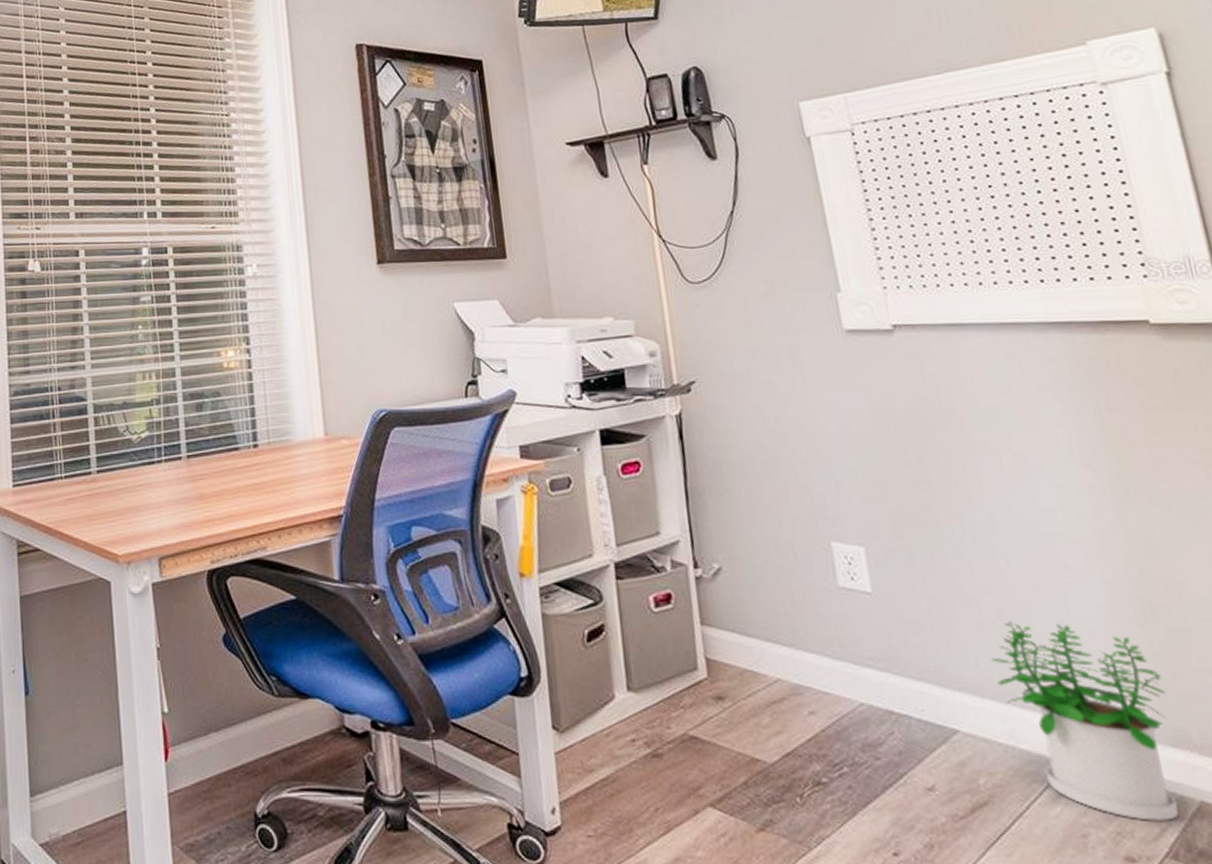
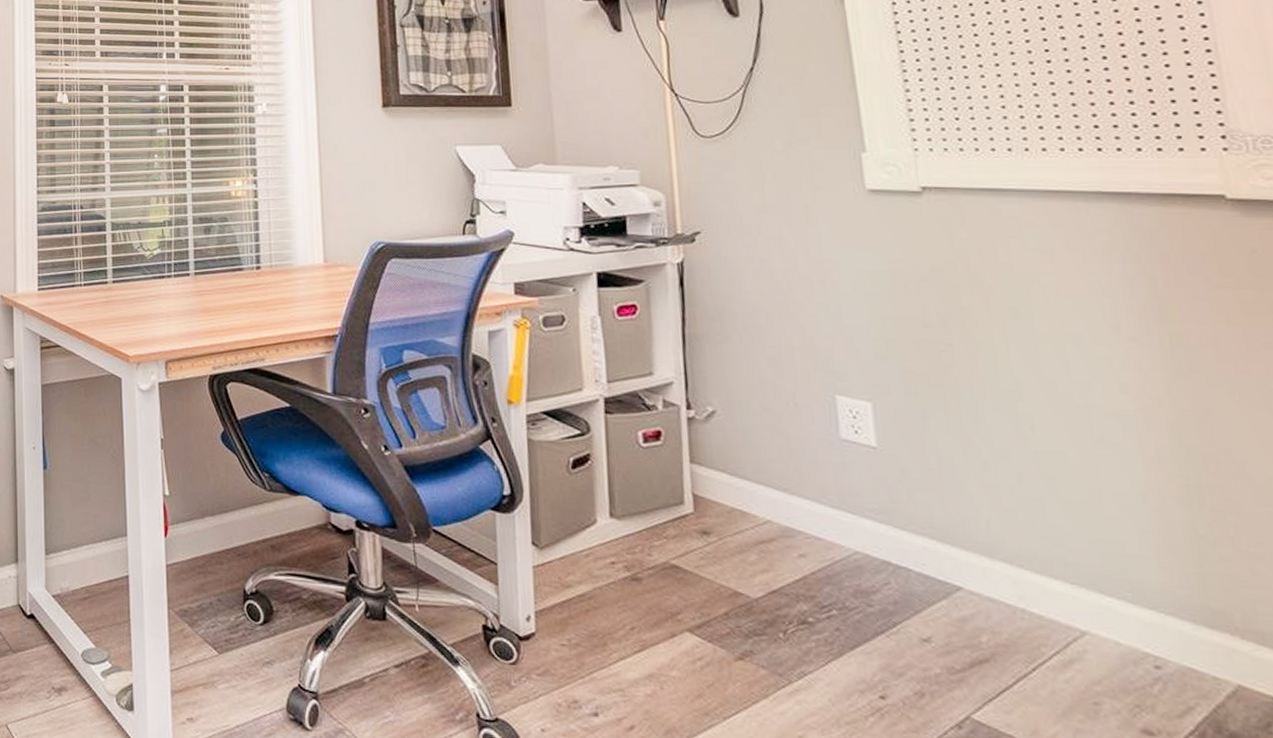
potted plant: present [991,621,1179,823] -> none [1006,487,1211,701]

